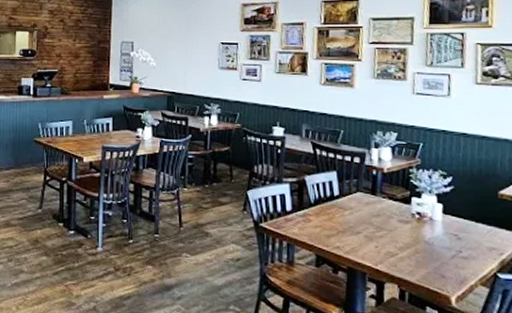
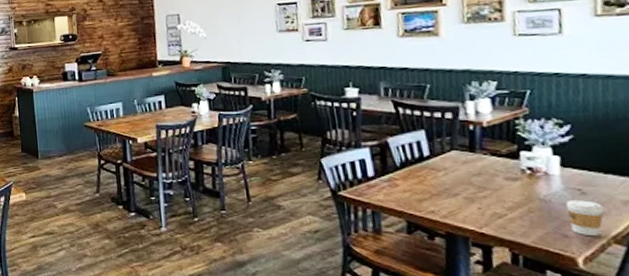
coffee cup: none [444,244,474,278] -> present [565,200,604,237]

